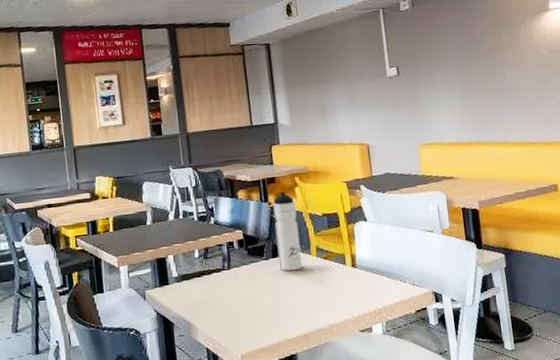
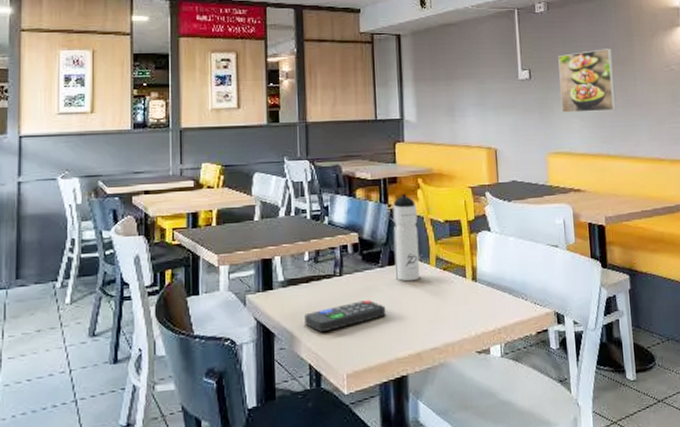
remote control: none [199,289,273,320] -> present [305,299,386,333]
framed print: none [425,39,486,106] -> present [558,48,617,113]

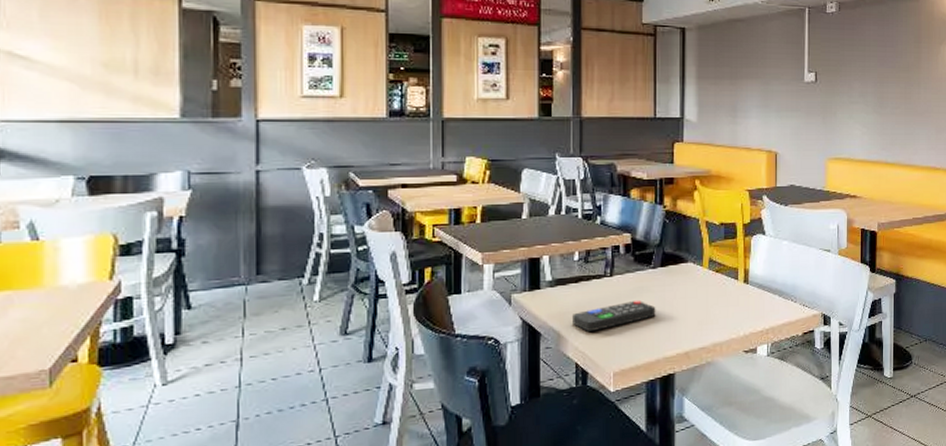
water bottle: present [393,193,420,282] -> none [667,194,693,283]
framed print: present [558,48,617,113] -> none [844,54,899,119]

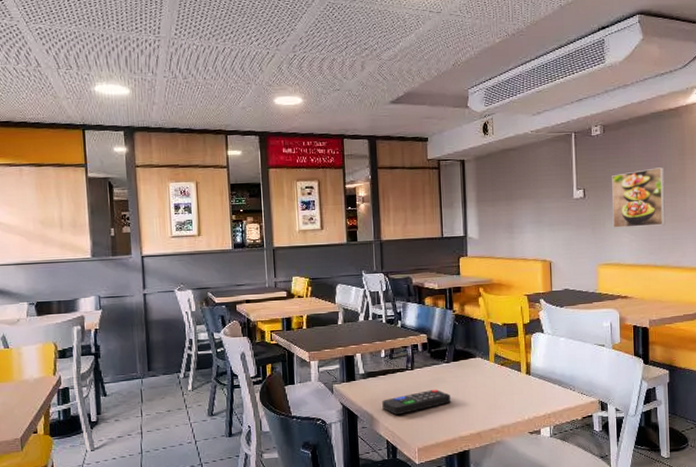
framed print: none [844,54,899,119] -> present [612,167,666,228]

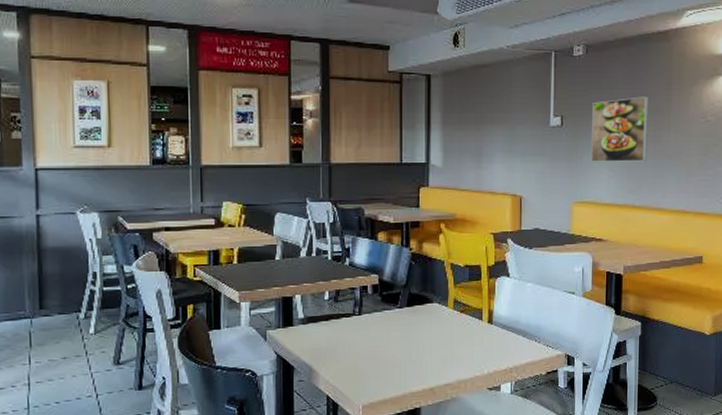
remote control: present [382,389,451,416] -> none [323,337,402,367]

